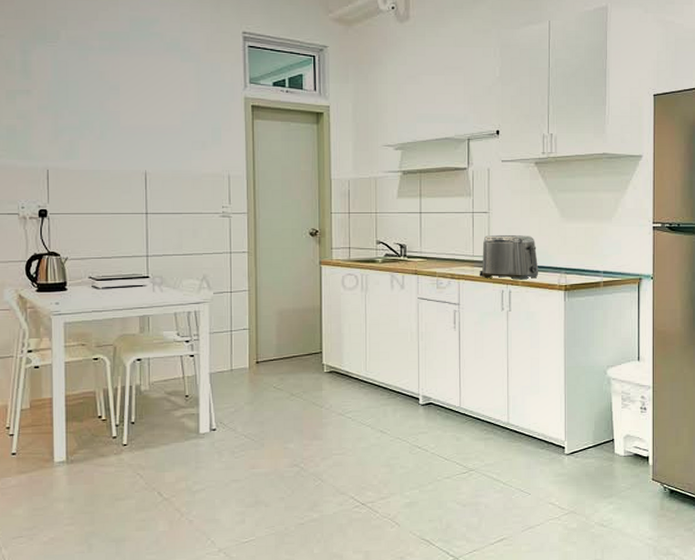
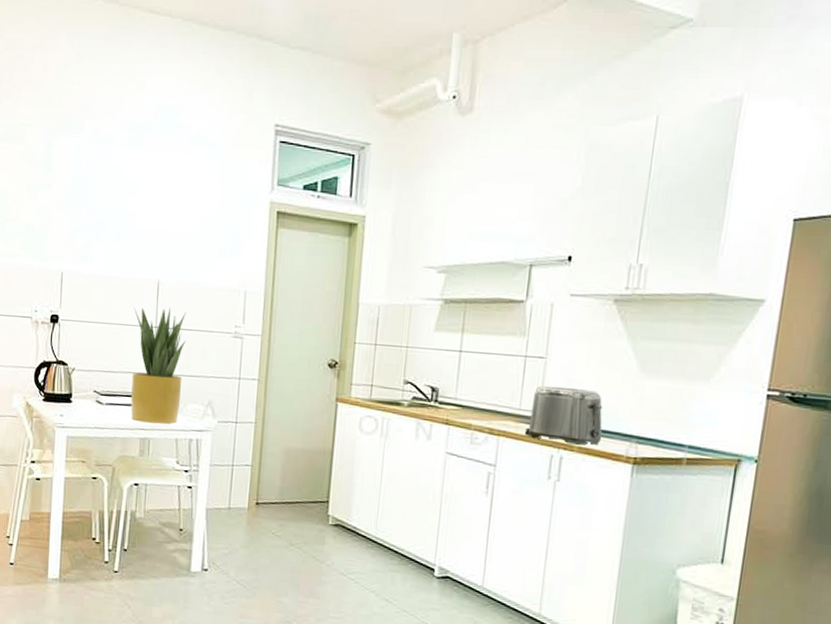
planter: none [122,194,177,301] -> present [130,306,187,424]

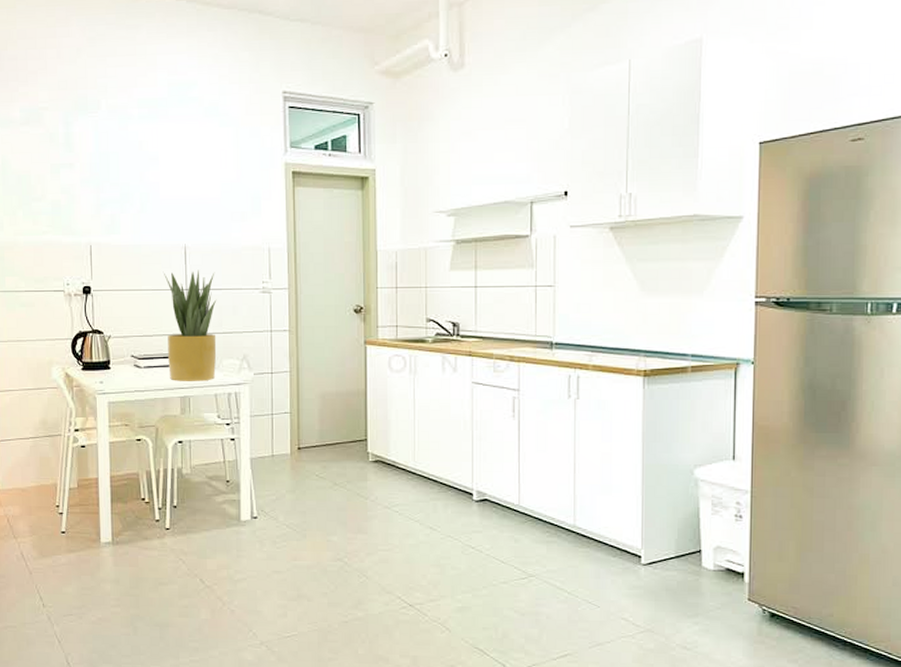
toaster: present [525,386,603,445] -> none [543,311,613,363]

